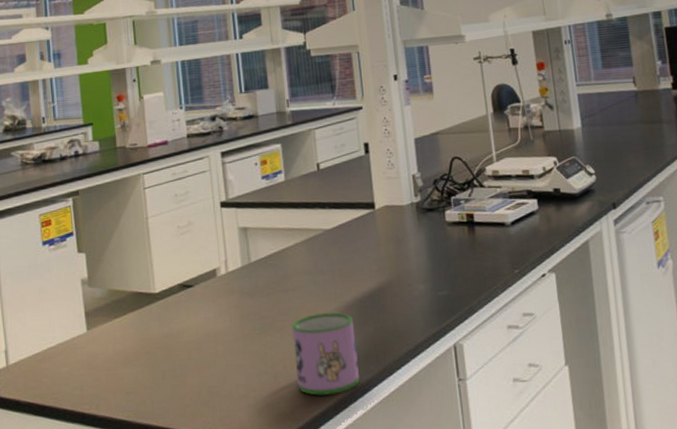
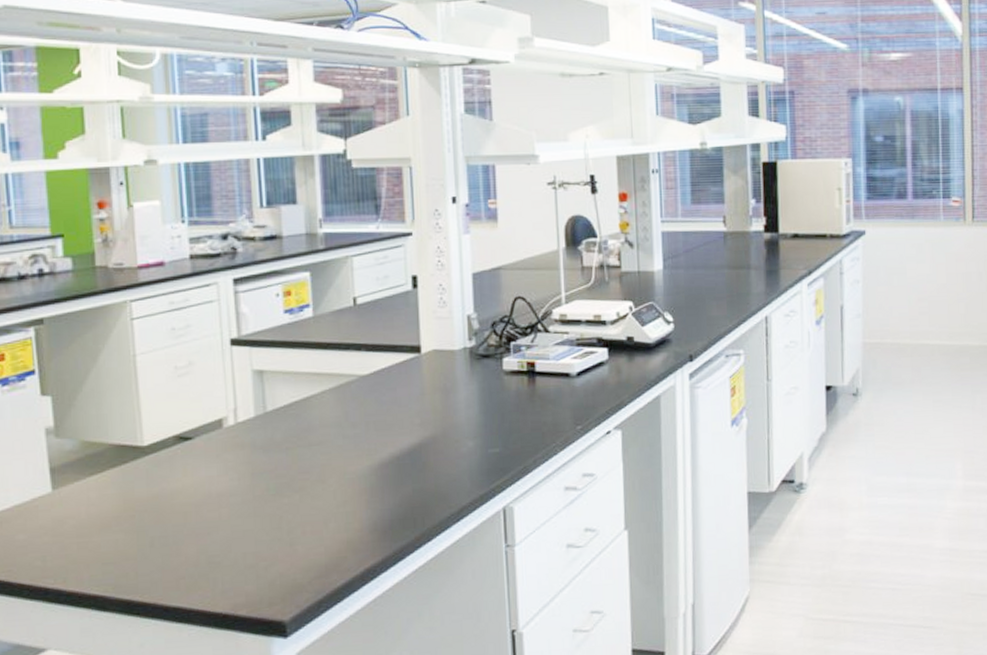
mug: present [291,312,360,396] -> none [313,471,393,565]

